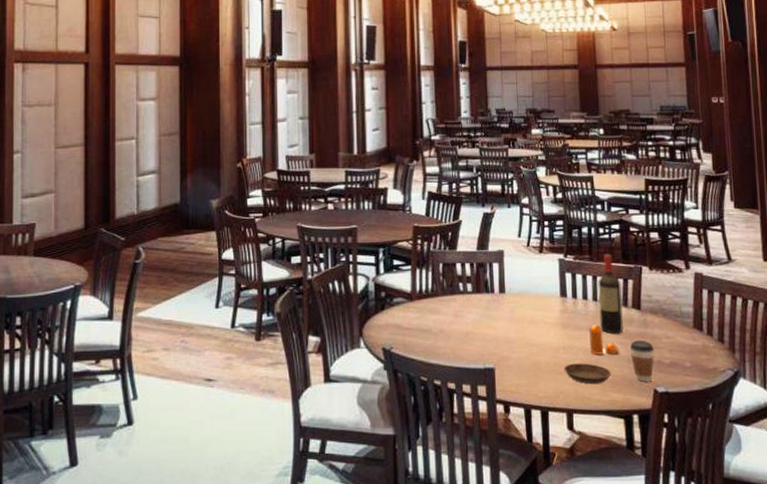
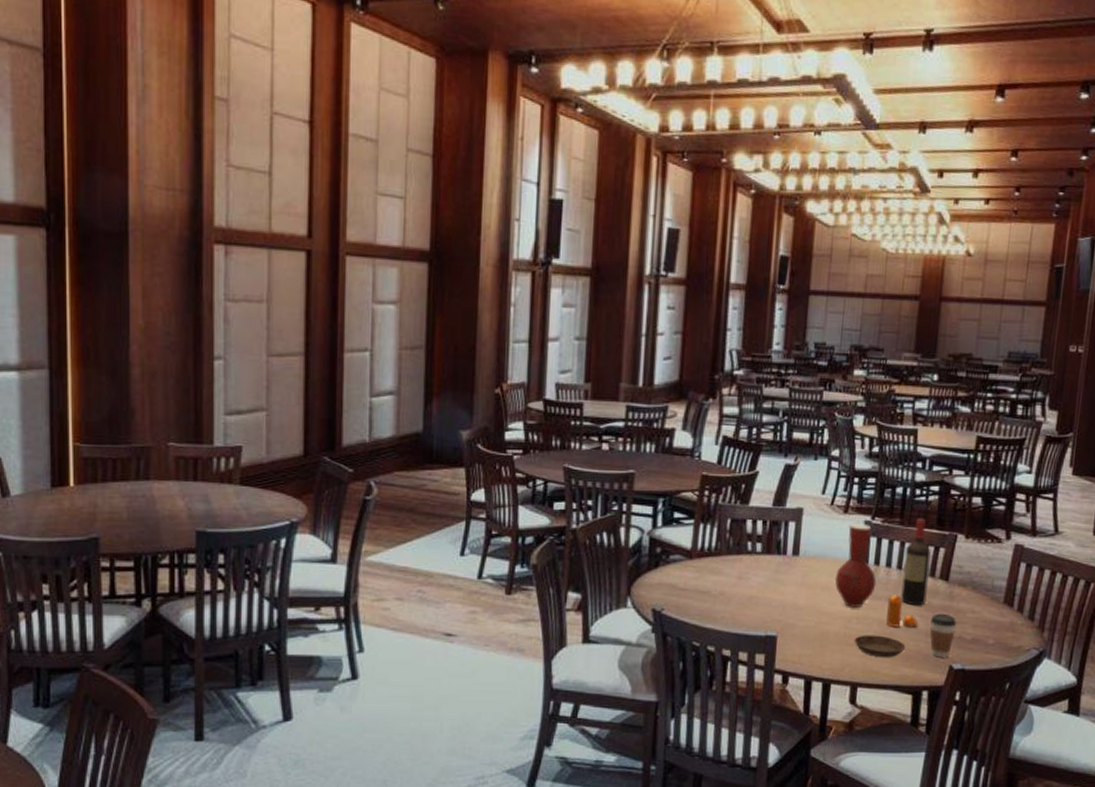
vase: none [539,261,577,338] -> present [834,523,877,607]

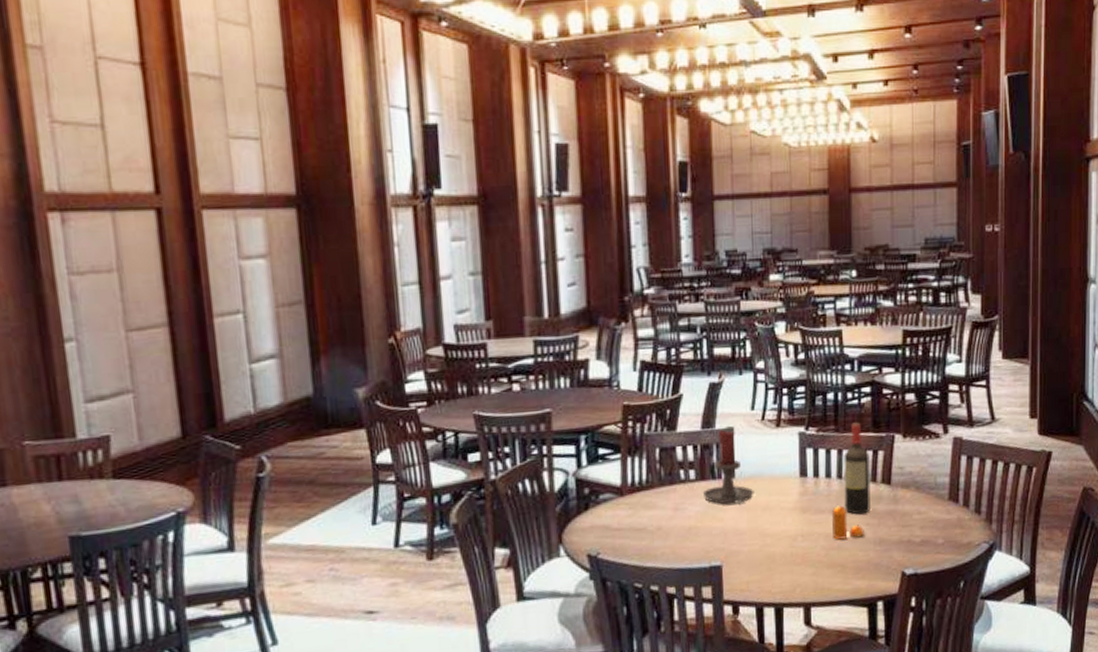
candle holder: none [767,510,816,580] -> present [703,430,754,504]
vase: present [834,523,877,607] -> none [774,435,818,525]
saucer: present [854,635,906,658] -> none [801,550,855,574]
coffee cup: present [930,613,957,659] -> none [878,518,905,566]

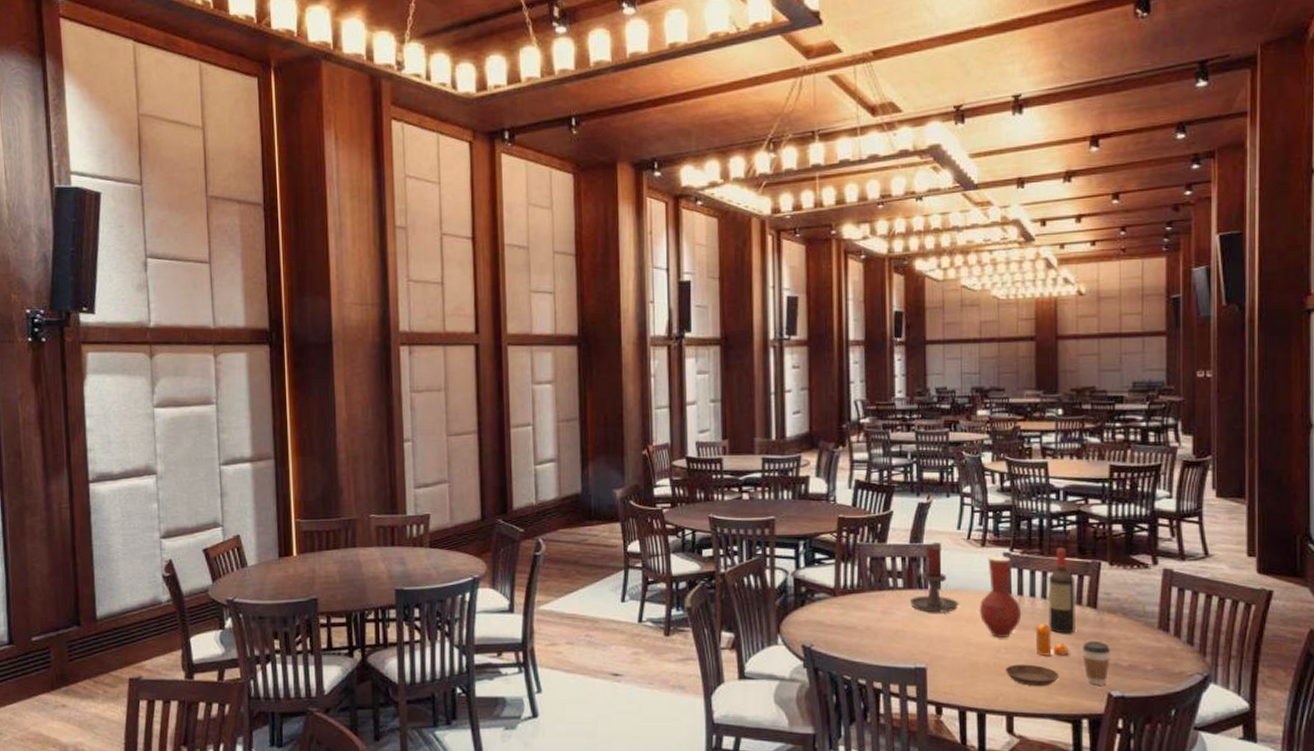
vase: none [774,435,818,525] -> present [979,555,1022,638]
saucer: none [801,550,855,574] -> present [1005,664,1059,687]
coffee cup: none [878,518,905,566] -> present [1083,641,1111,686]

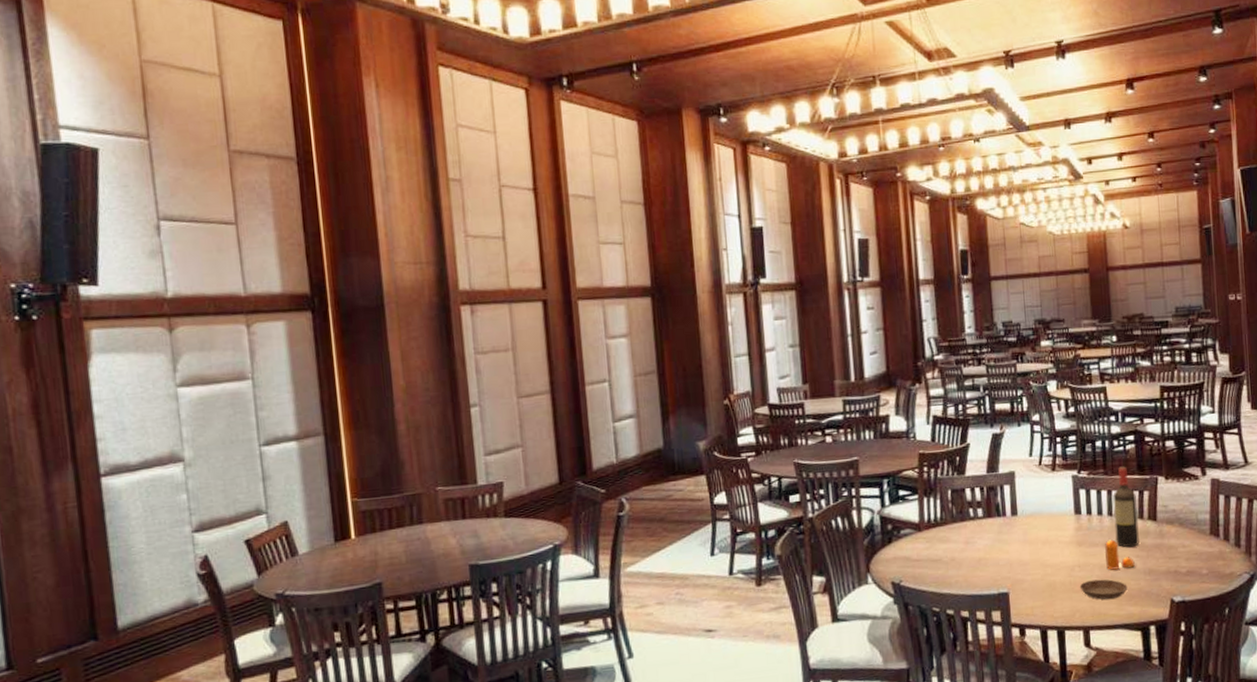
candle holder: present [910,546,959,613] -> none [990,474,1035,538]
vase: present [979,555,1022,638] -> none [1053,478,1092,557]
coffee cup: present [1083,641,1111,686] -> none [1146,551,1171,594]

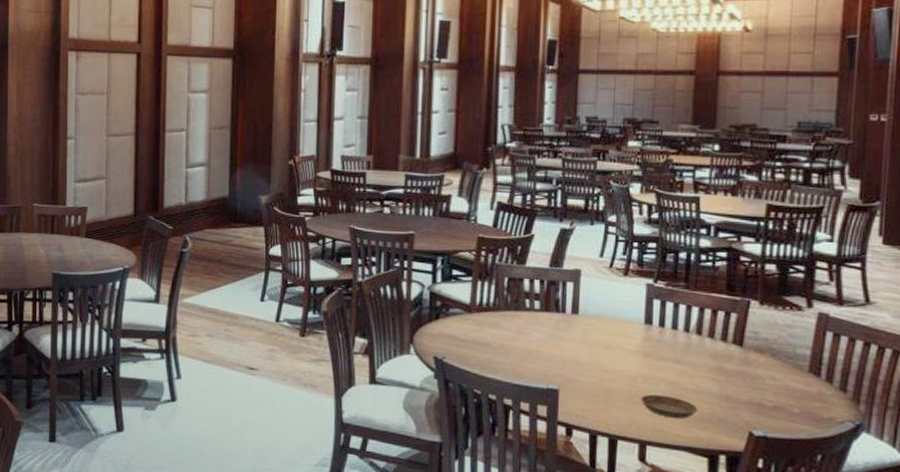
pepper shaker: present [1104,539,1136,570] -> none [674,356,711,391]
wine bottle: present [1113,466,1139,548] -> none [690,283,721,369]

